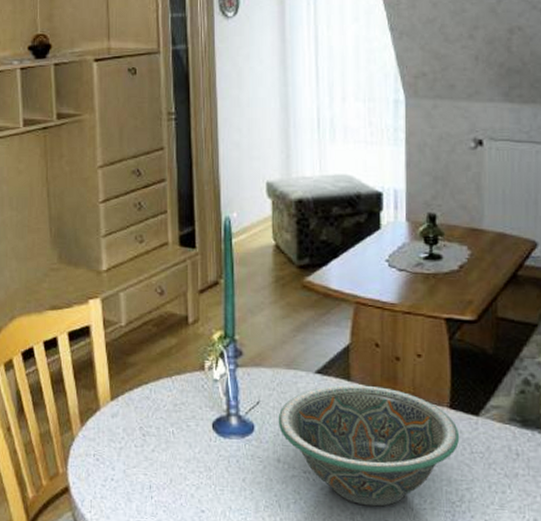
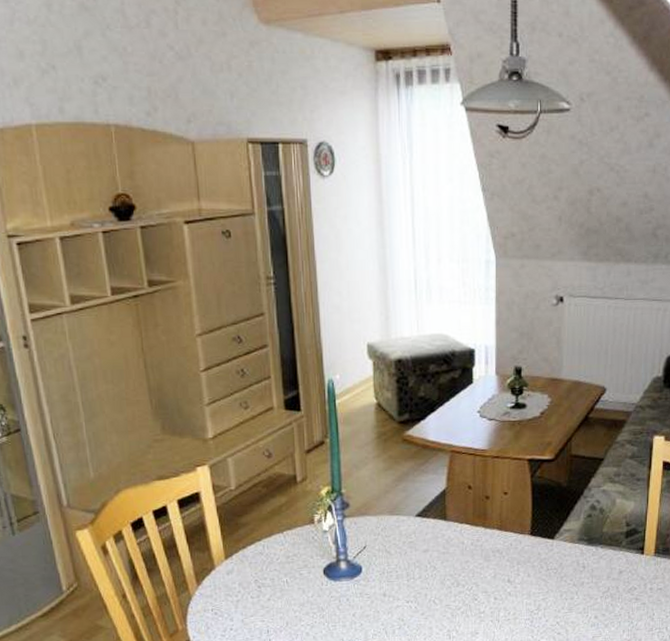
decorative bowl: present [278,384,460,507] -> none [383,522,538,623]

